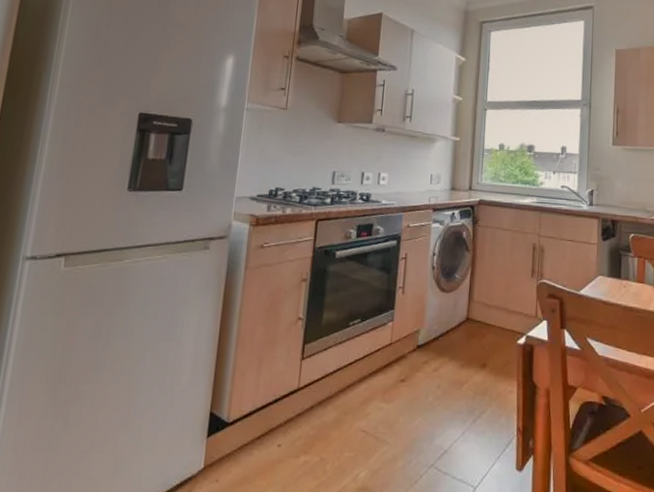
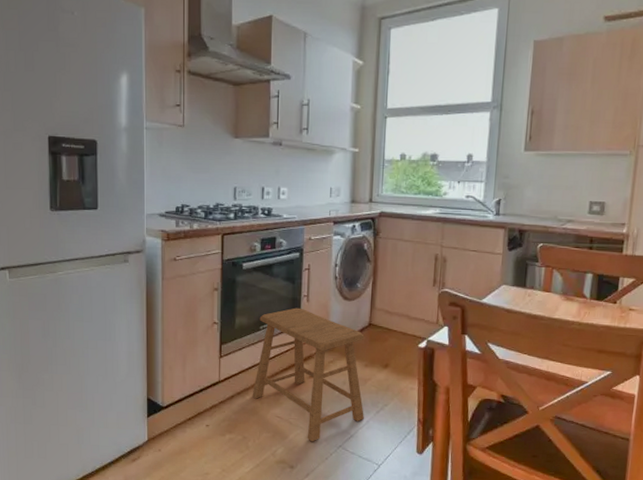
stool: none [335,300,462,461] -> present [252,307,364,442]

